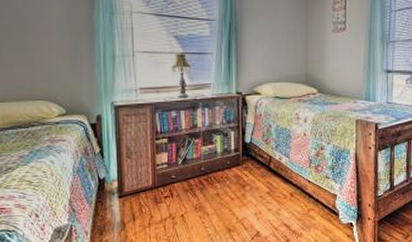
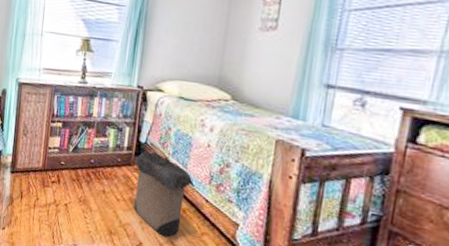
laundry hamper: none [242,140,299,221] -> present [134,141,196,237]

